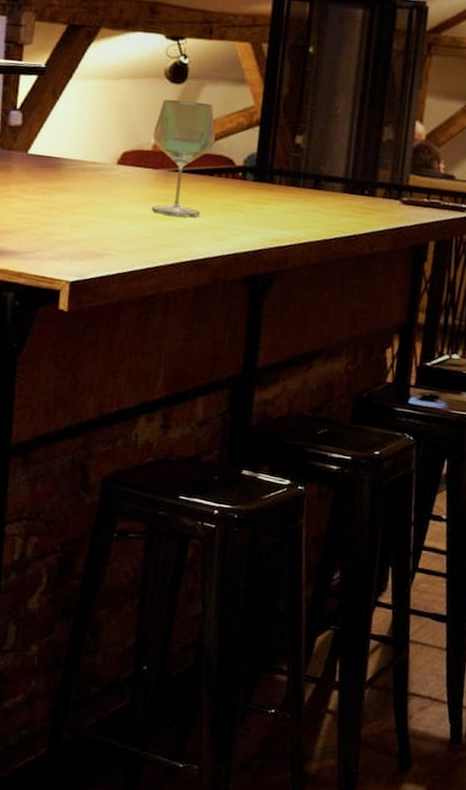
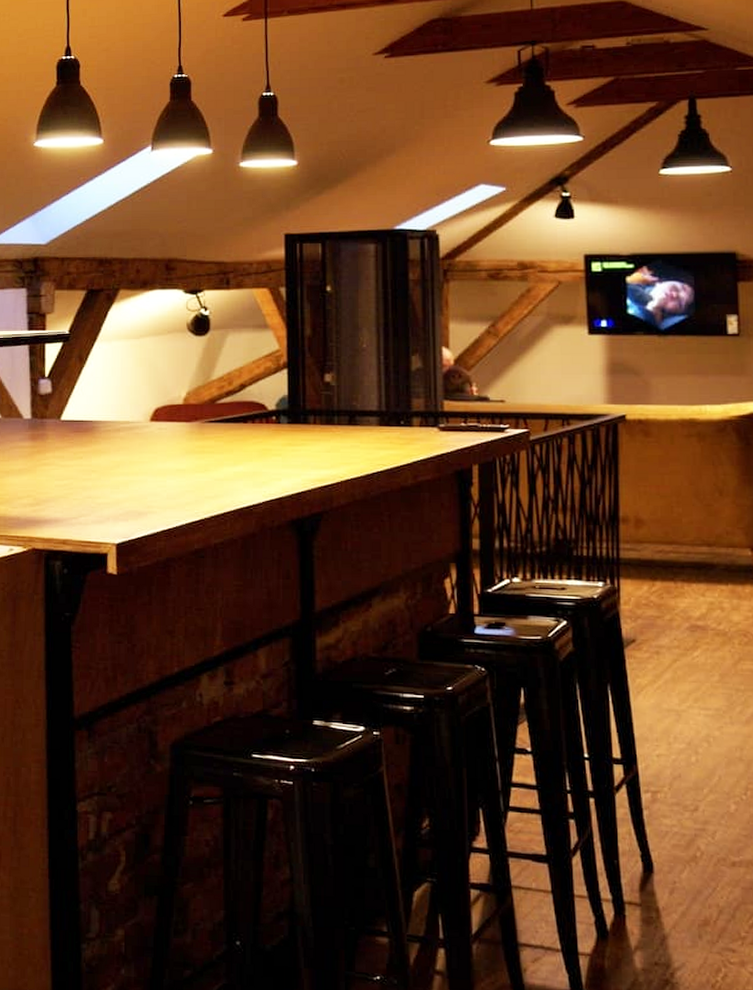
wine glass: present [151,99,216,218] -> none [182,351,245,467]

